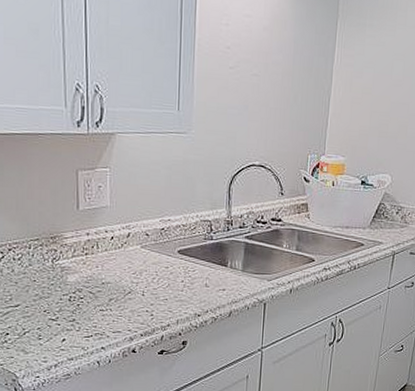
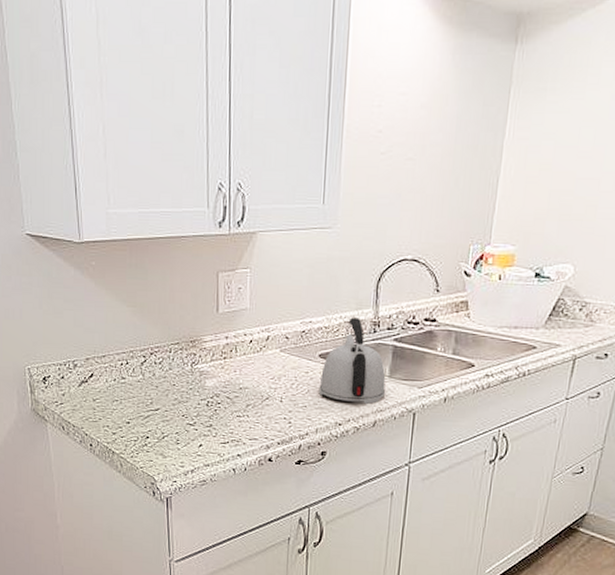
kettle: none [178,216,239,297] -> present [318,317,386,405]

